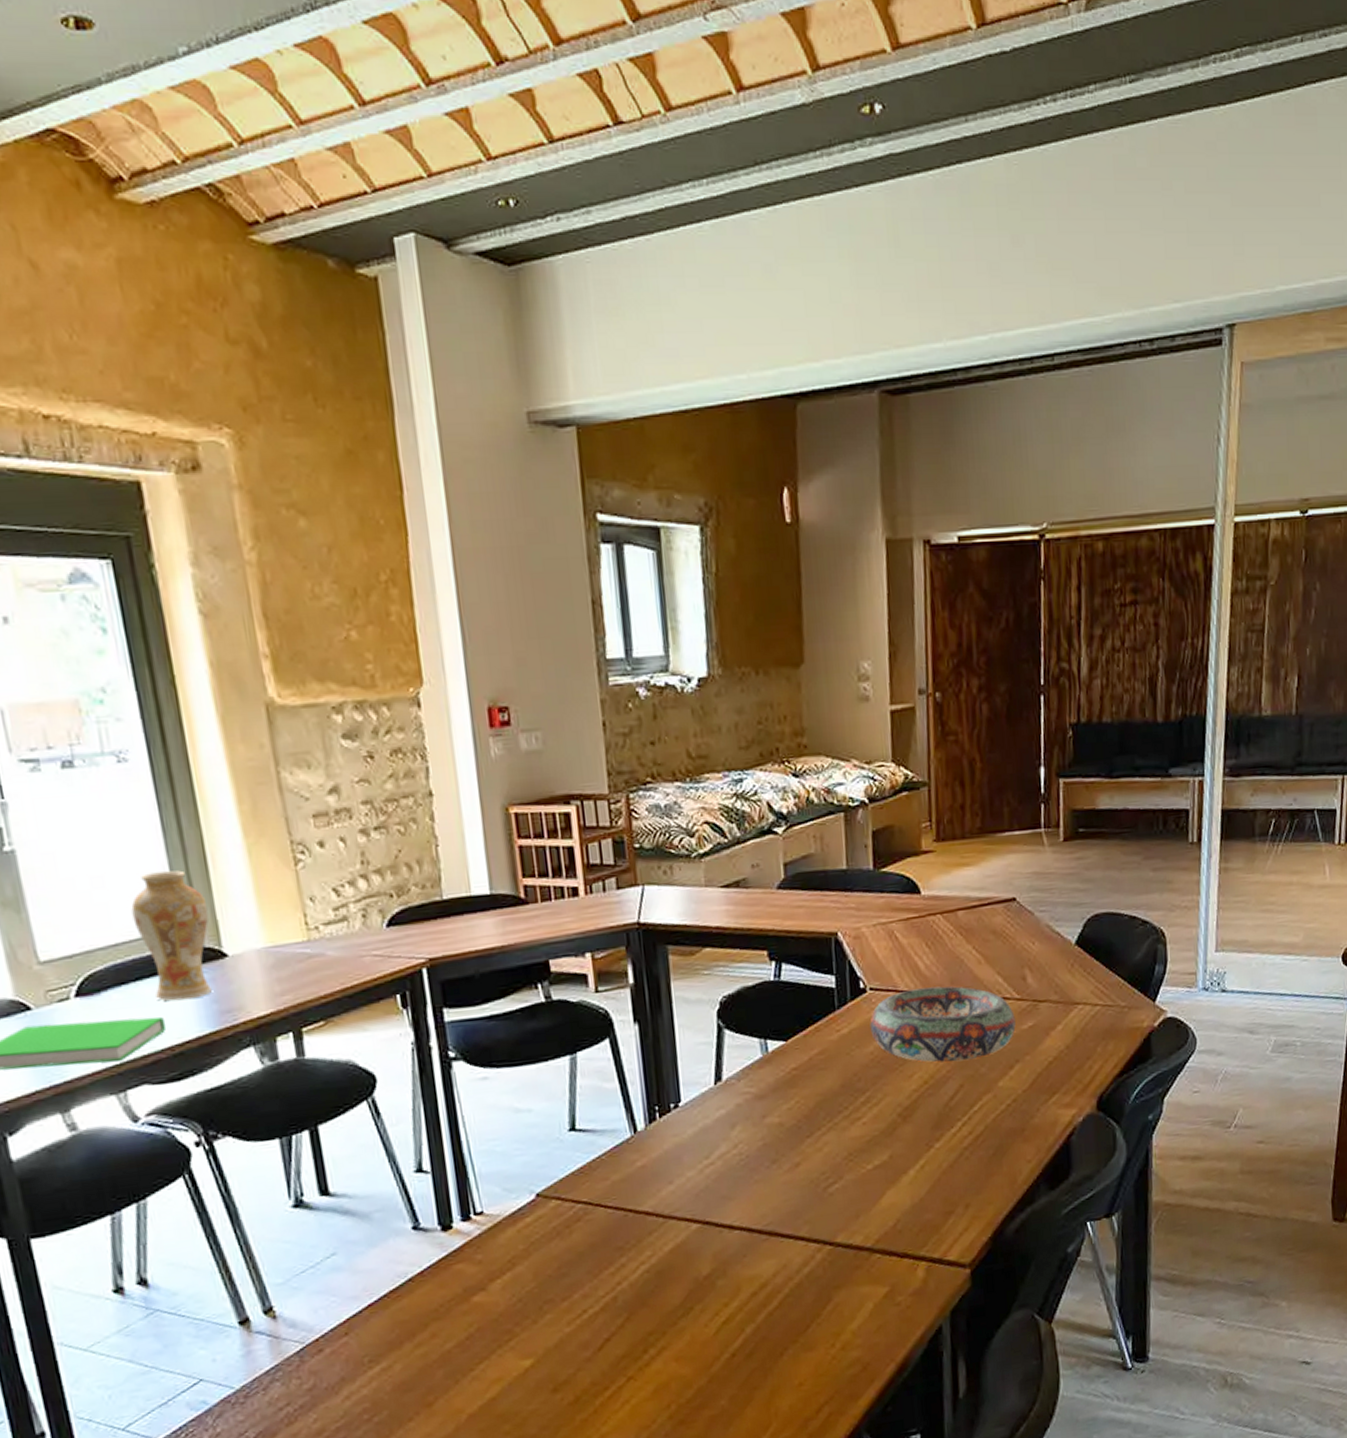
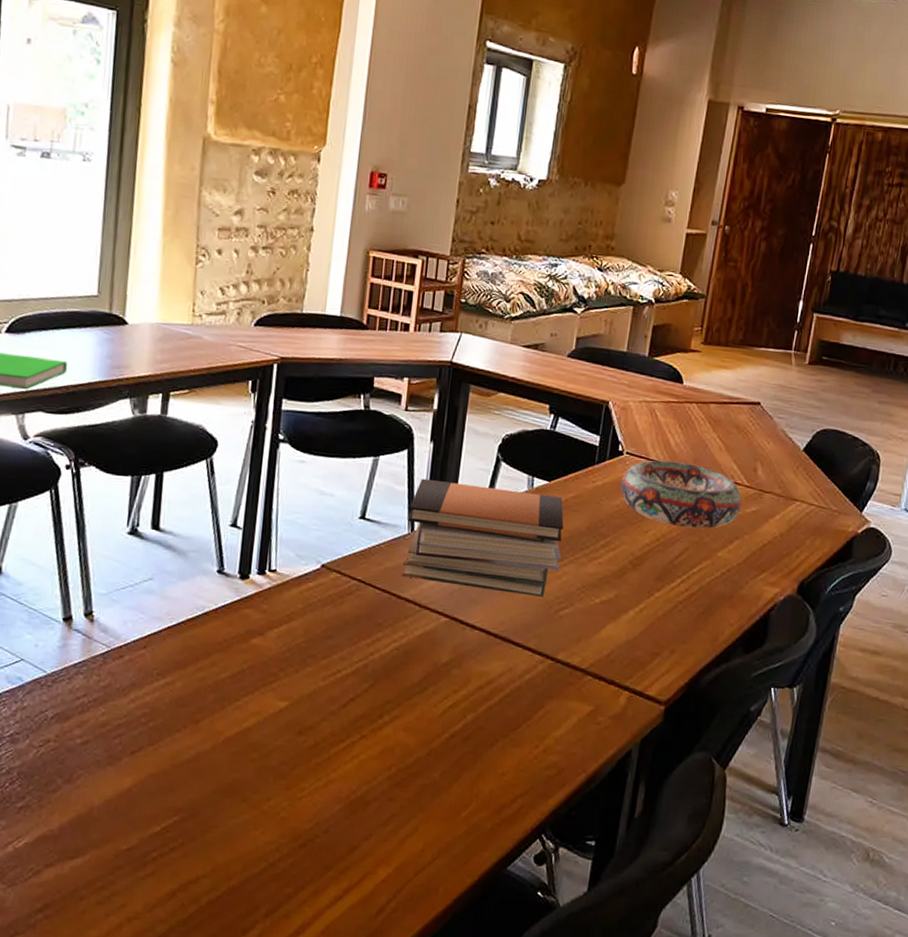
vase: present [131,870,212,1001] -> none [63,248,123,353]
book stack: none [625,1056,819,1188] -> present [401,478,564,598]

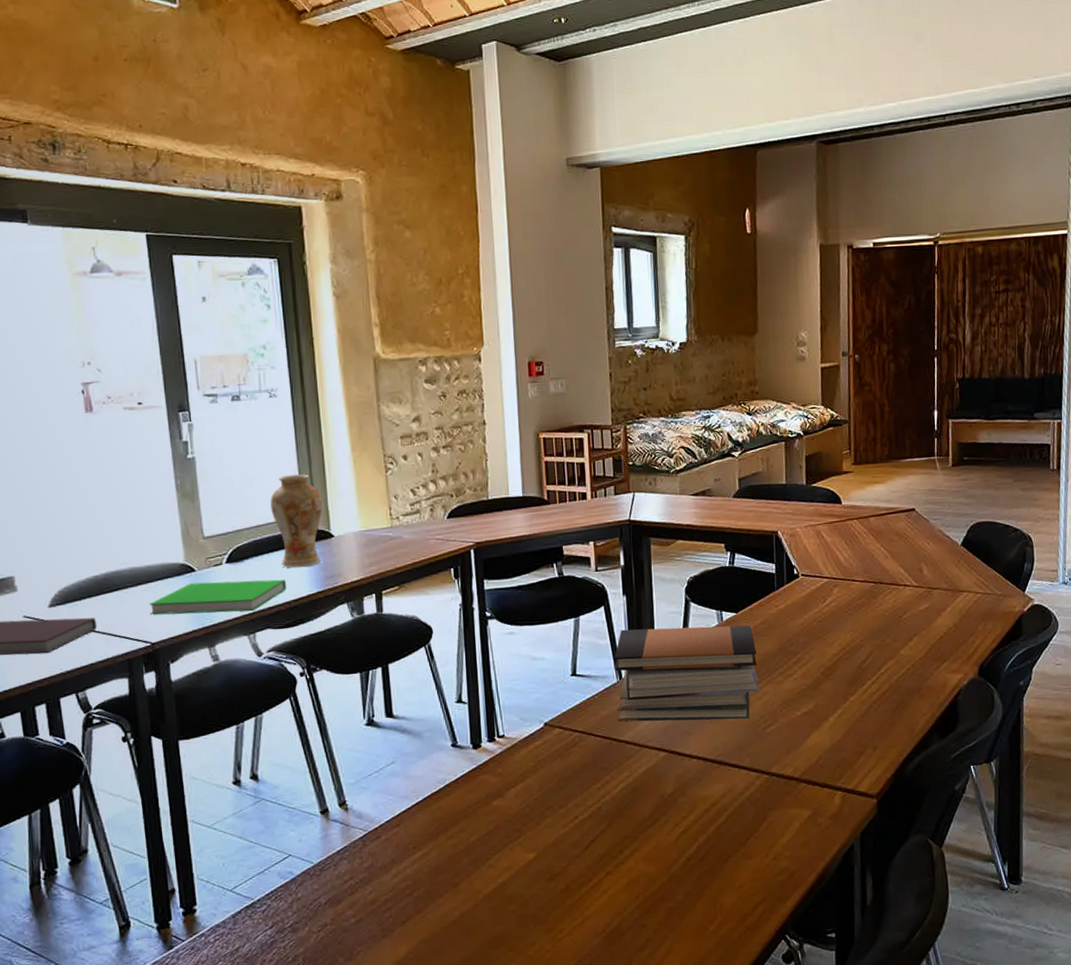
vase: none [63,248,123,353] -> present [270,474,323,568]
decorative bowl: present [620,460,742,529] -> none [801,574,914,634]

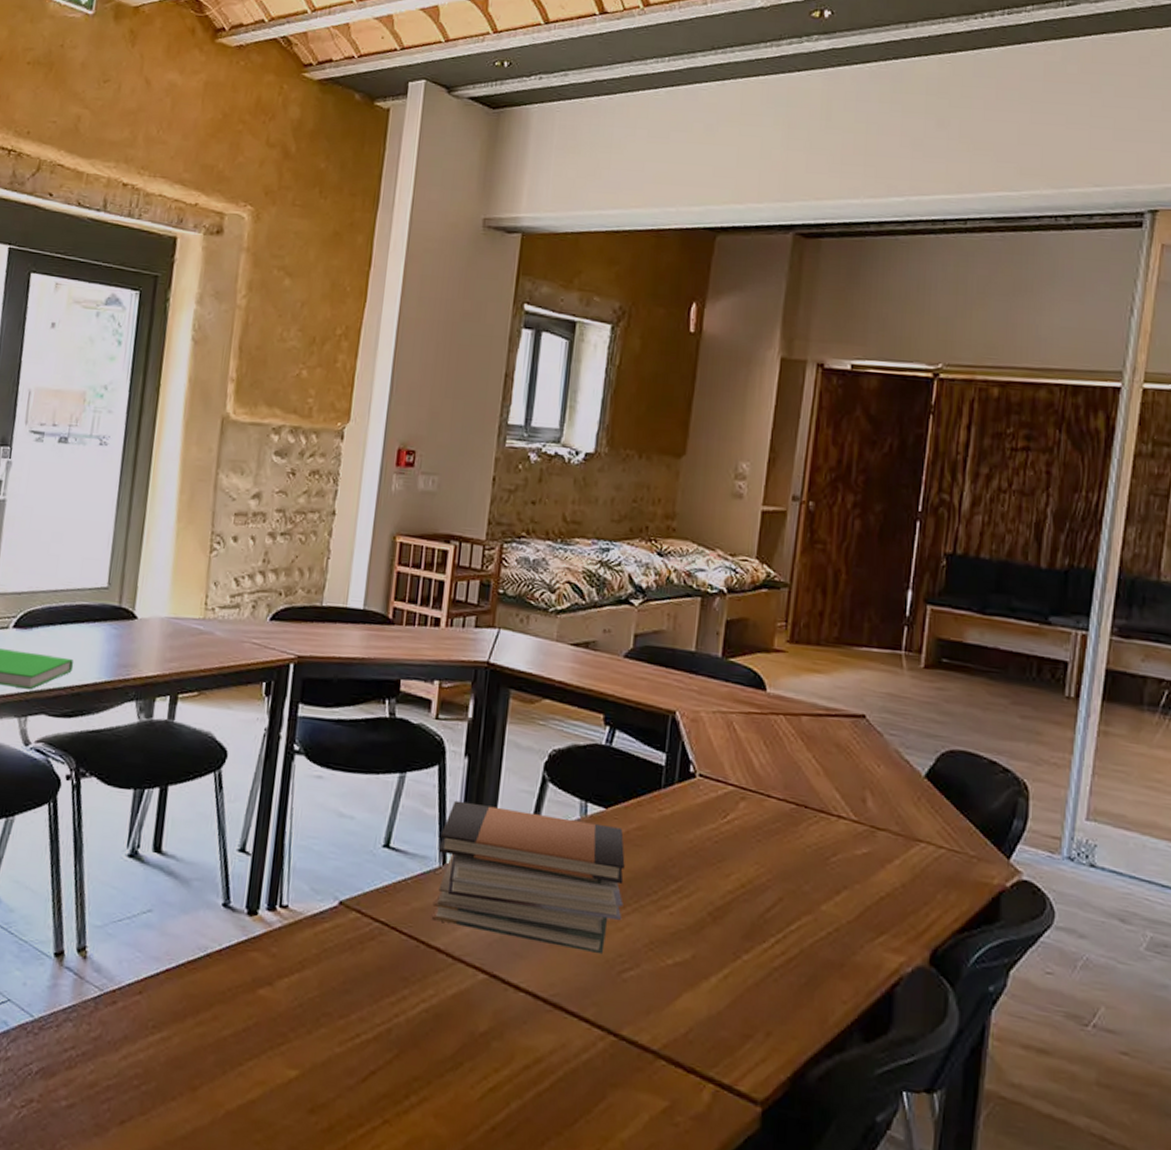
vase: present [270,474,323,568] -> none [73,537,134,650]

